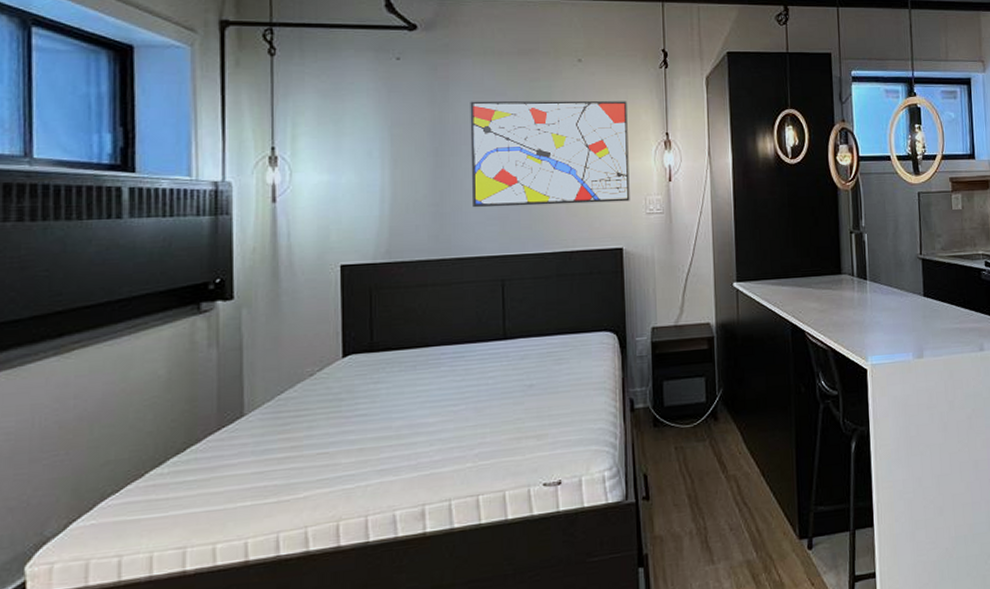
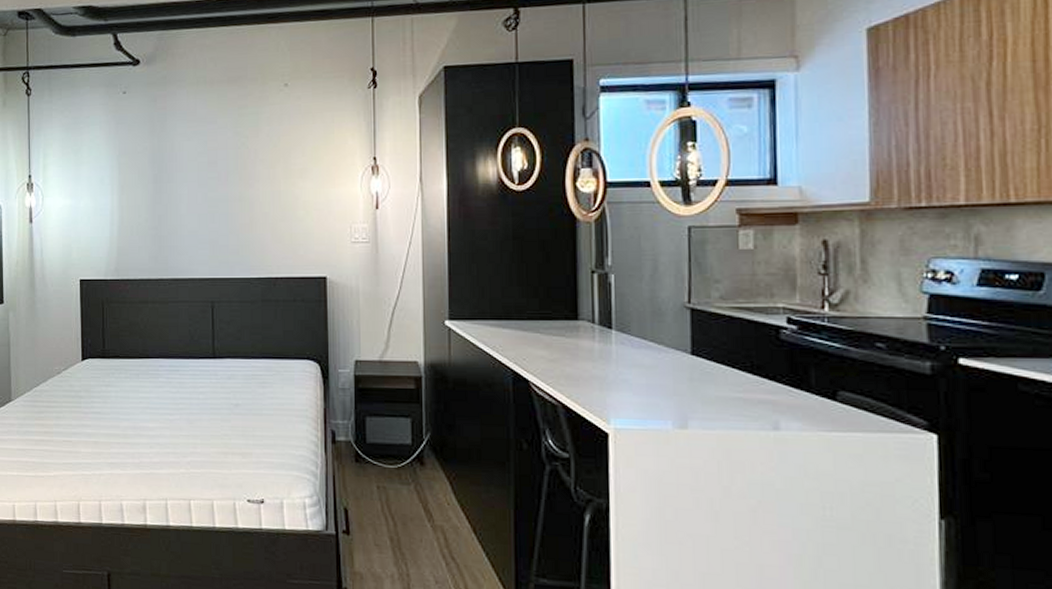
wall art: present [470,100,630,208] -> none [184,125,335,232]

